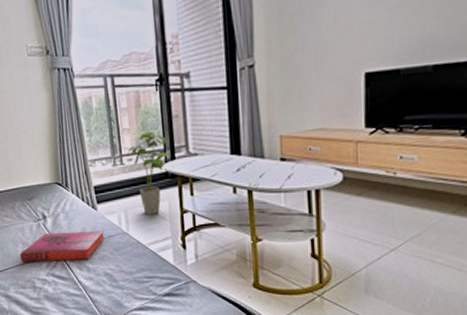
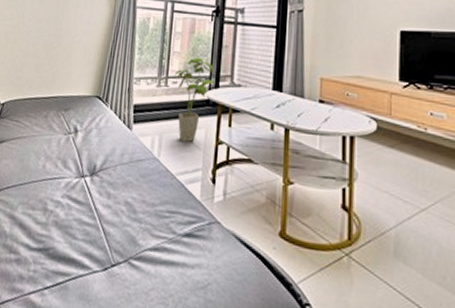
hardback book: present [19,230,105,262] -> none [38,148,134,184]

